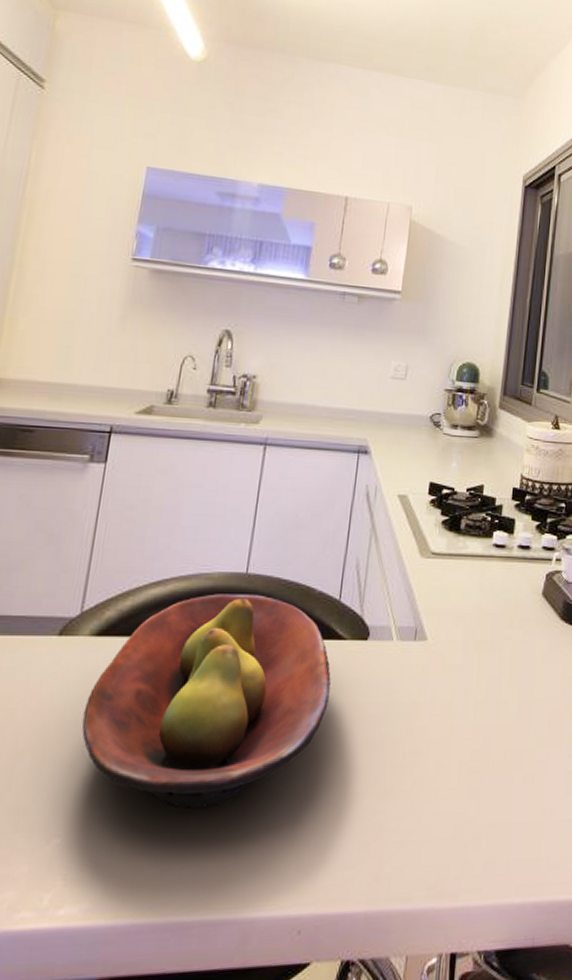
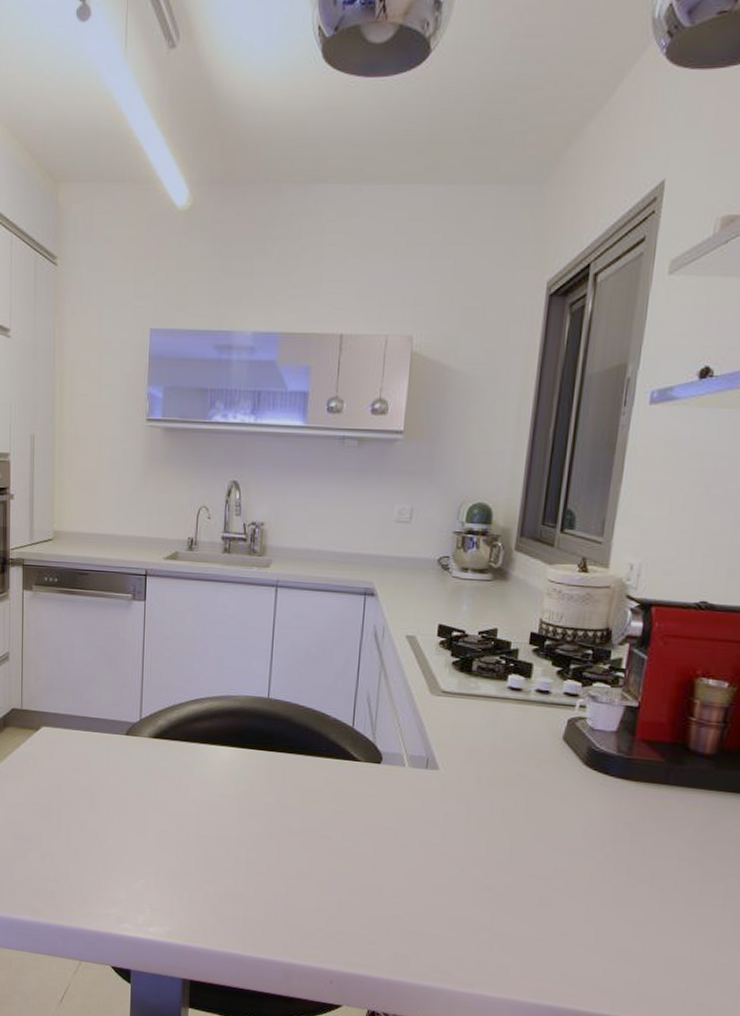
fruit bowl: present [81,594,331,809] -> none [150,713,348,878]

